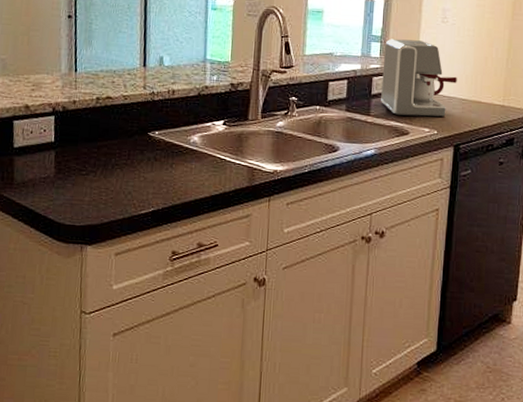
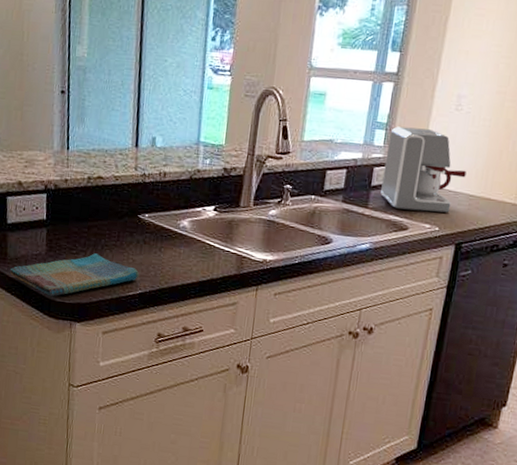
dish towel: none [17,173,152,220] -> present [10,253,140,297]

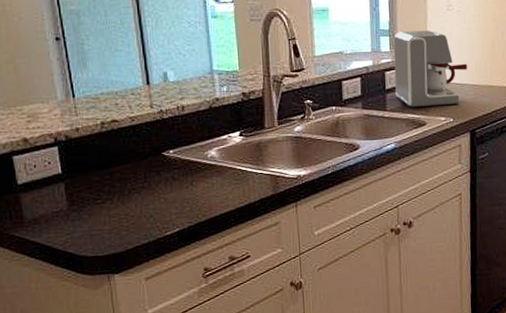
dish towel: present [10,253,140,297] -> none [30,199,174,253]

